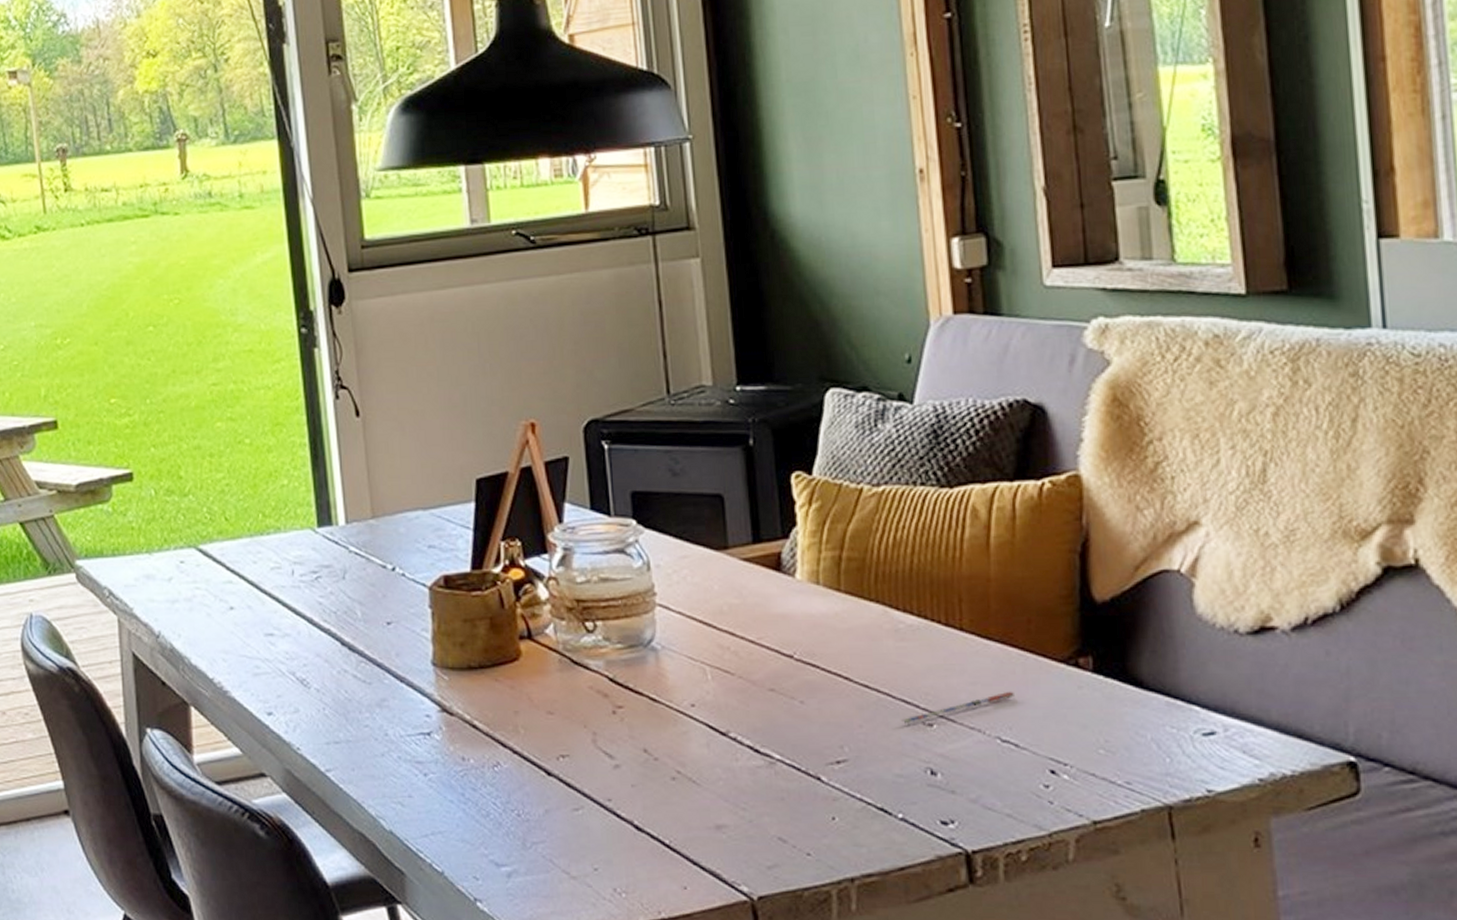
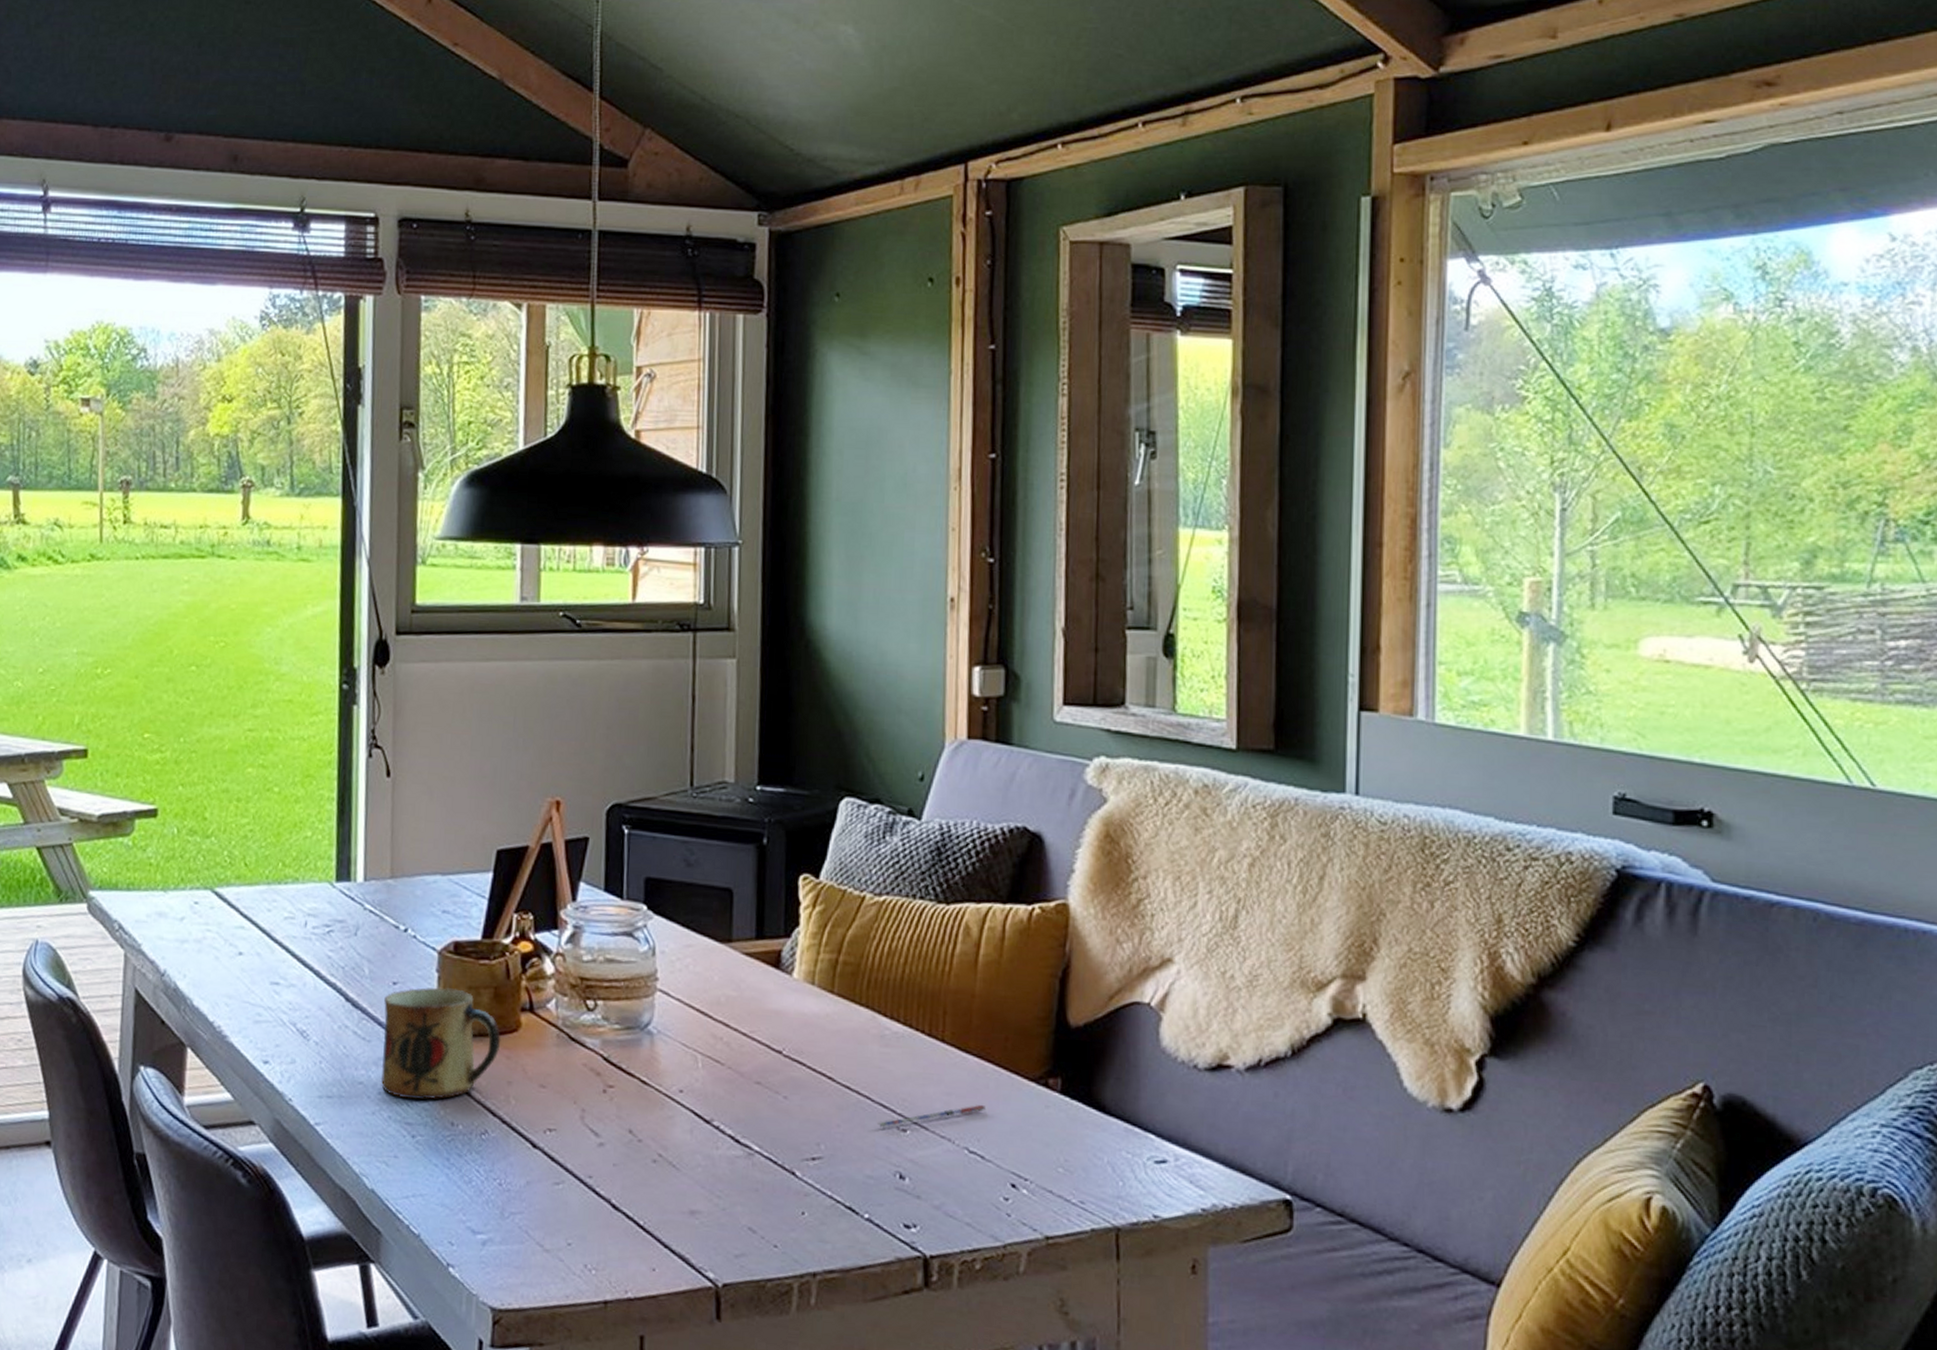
mug: none [380,623,503,737] -> present [380,987,501,1100]

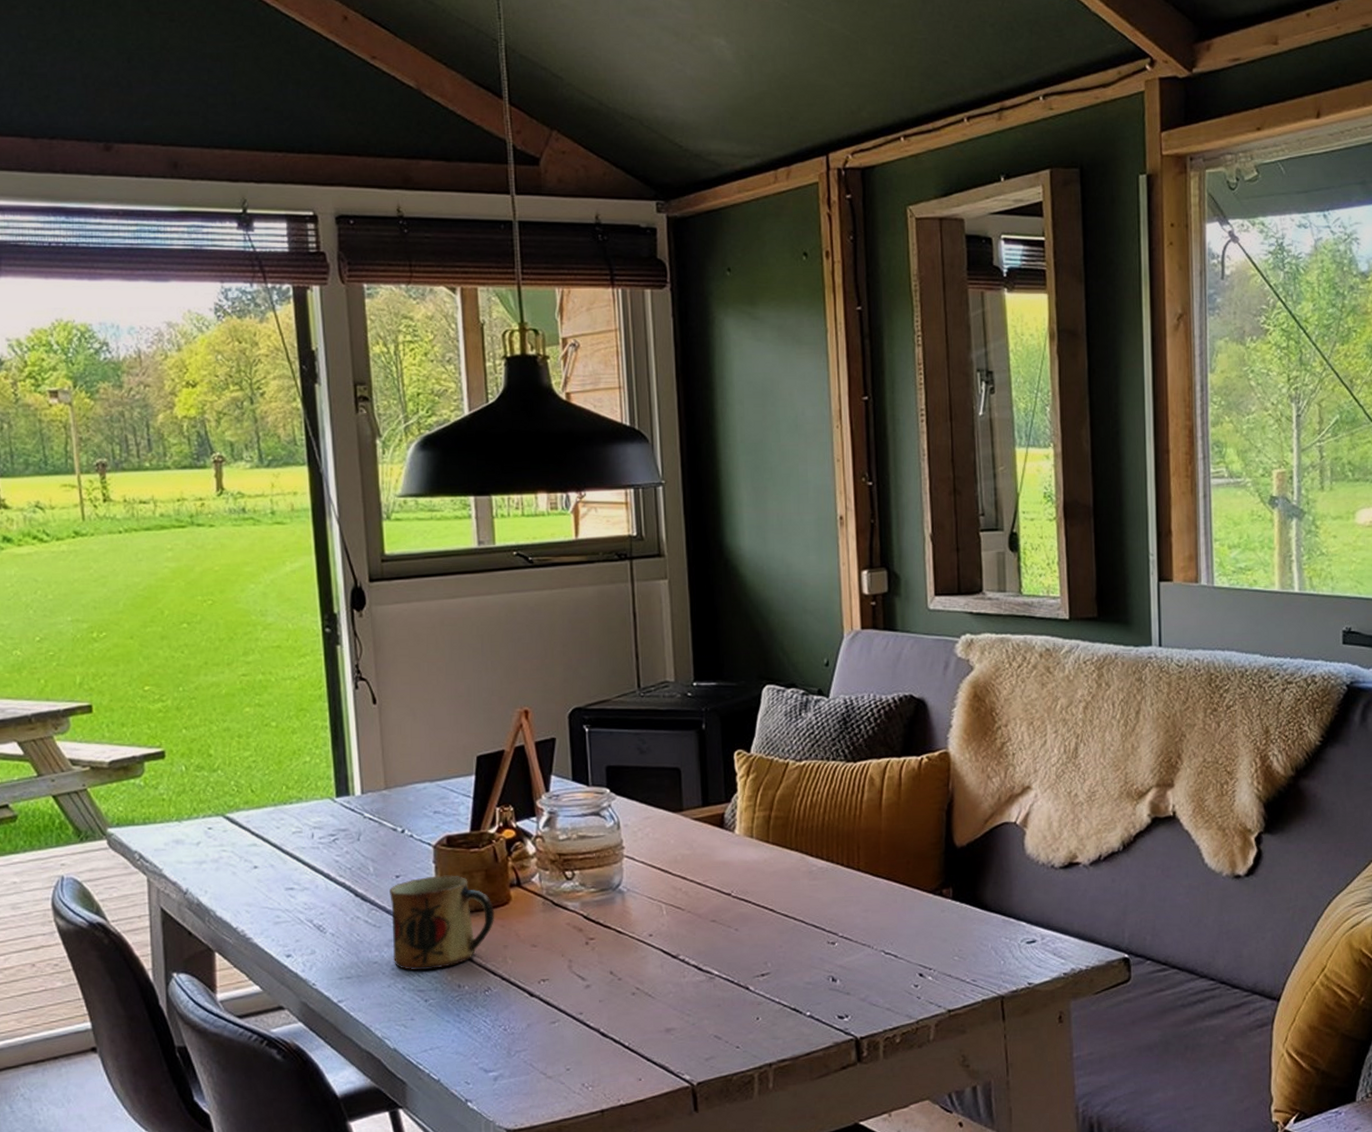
pen: present [877,1104,987,1128] -> none [812,915,896,944]

